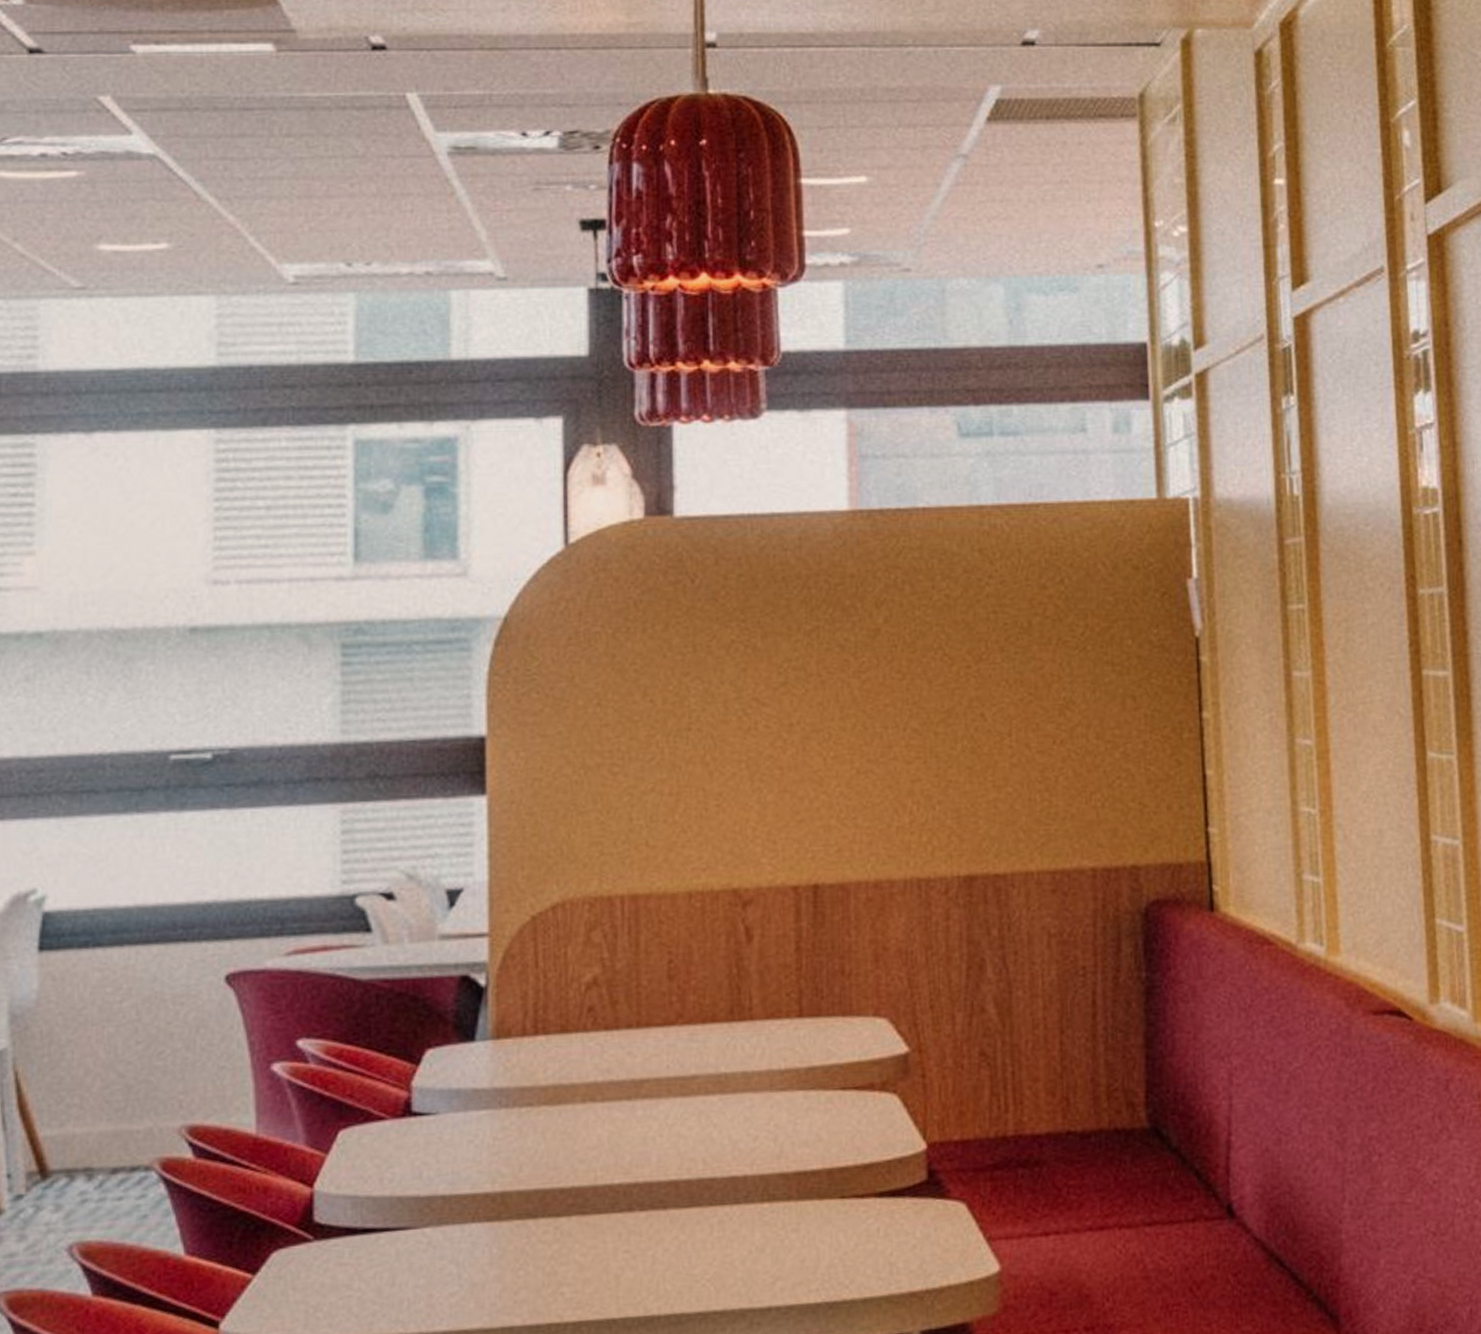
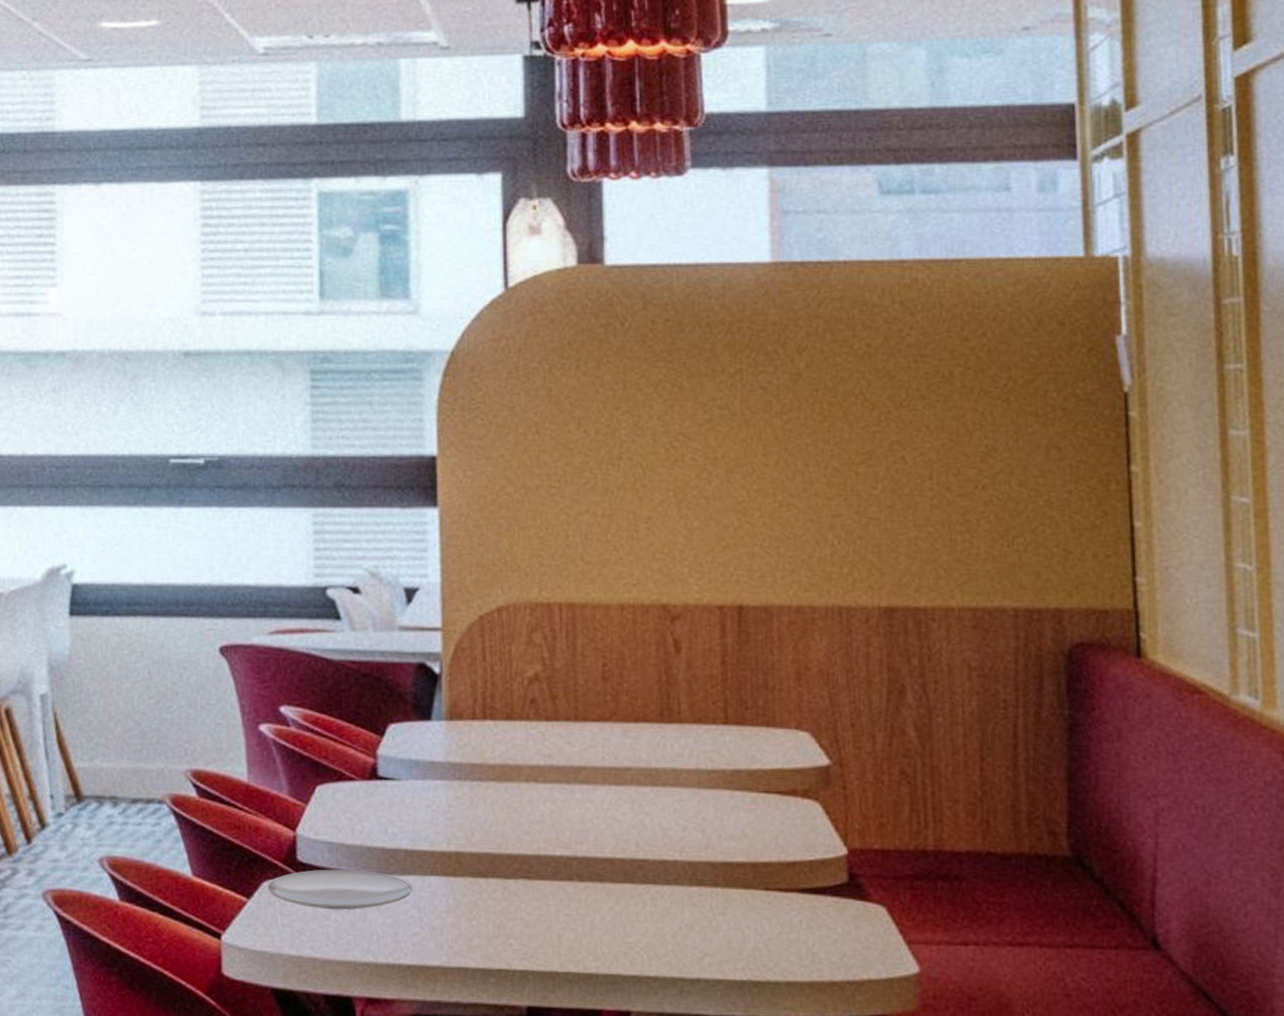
plate: none [278,1225,450,1277] -> present [268,869,413,910]

